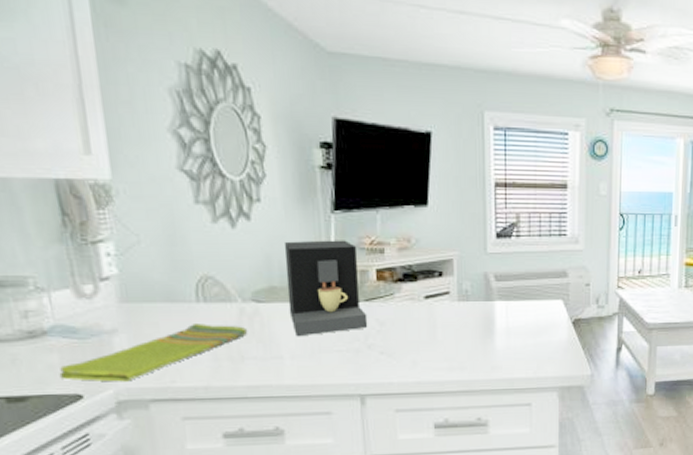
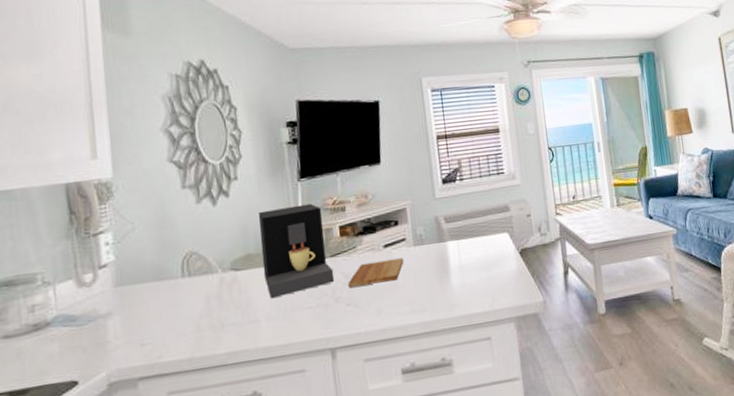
dish towel: present [59,324,248,382] -> none [58,295,228,368]
cutting board: none [382,312,446,335] -> present [348,258,404,288]

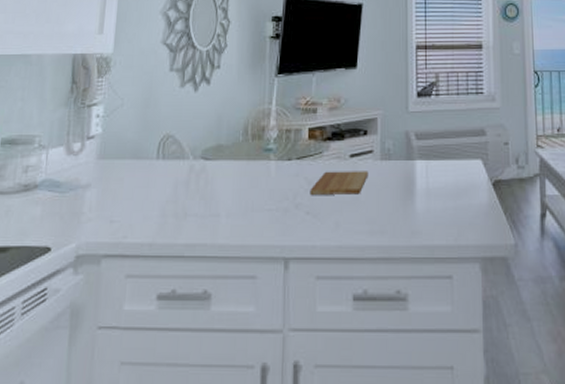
coffee maker: present [258,203,335,299] -> none [230,101,298,195]

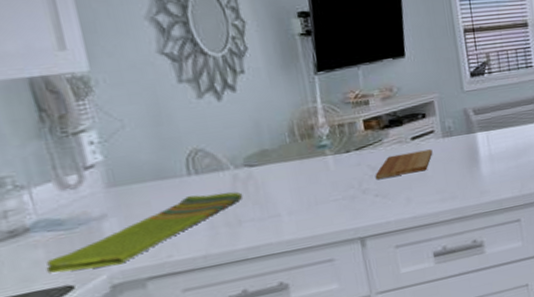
dish towel: none [37,180,194,236] -> present [46,192,243,273]

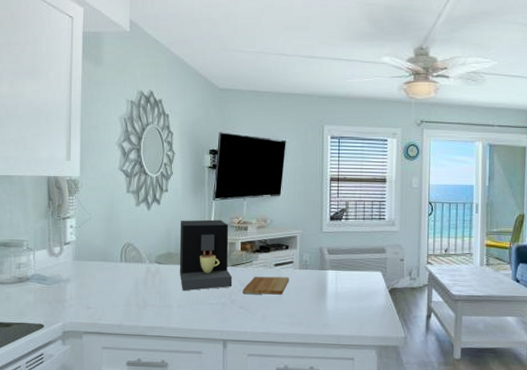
dish towel: present [46,192,243,273] -> none [32,278,151,317]
coffee maker: none [272,97,361,194] -> present [179,219,233,291]

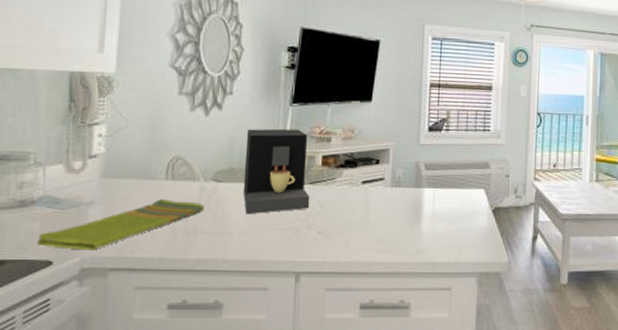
dish towel: none [32,278,151,317] -> present [37,199,205,251]
cutting board: present [242,276,289,295] -> none [322,195,379,217]

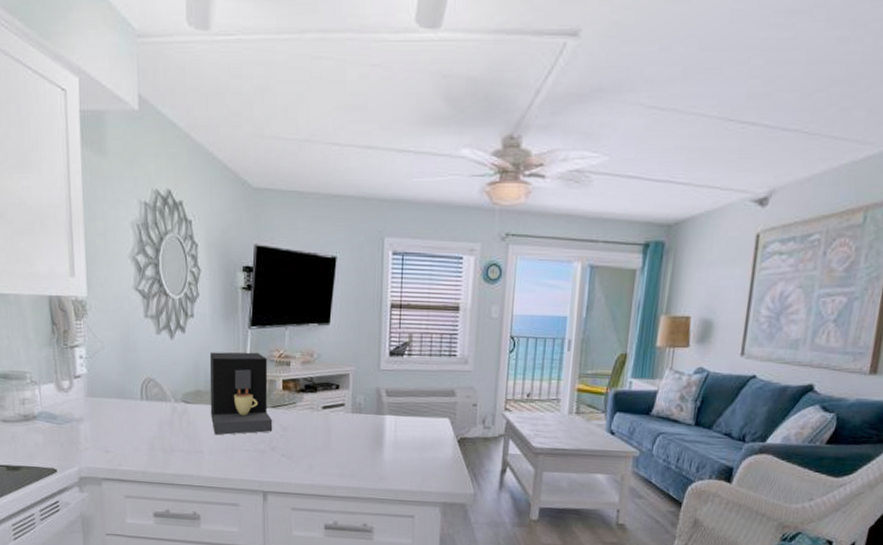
dish towel: present [37,199,205,251] -> none [42,418,178,462]

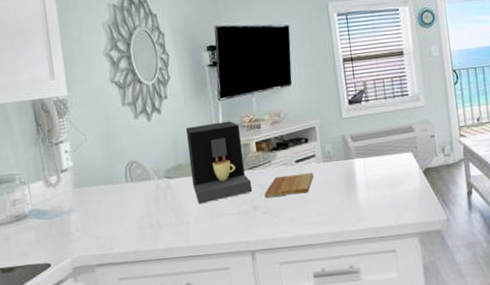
cutting board: none [285,420,340,442] -> present [264,172,314,198]

